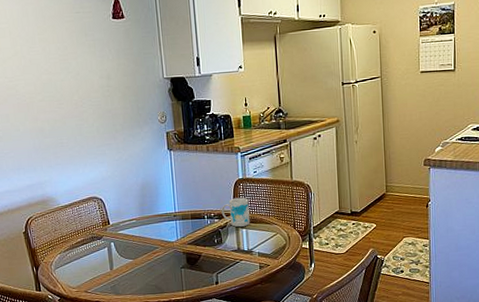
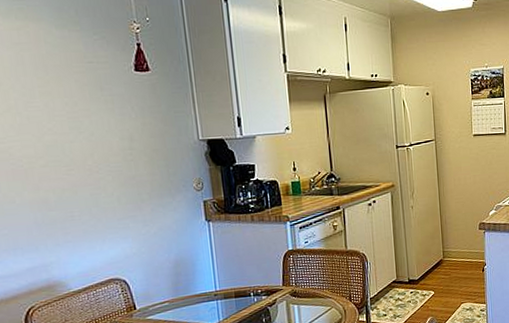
mug: present [221,197,250,227] -> none [269,270,302,304]

